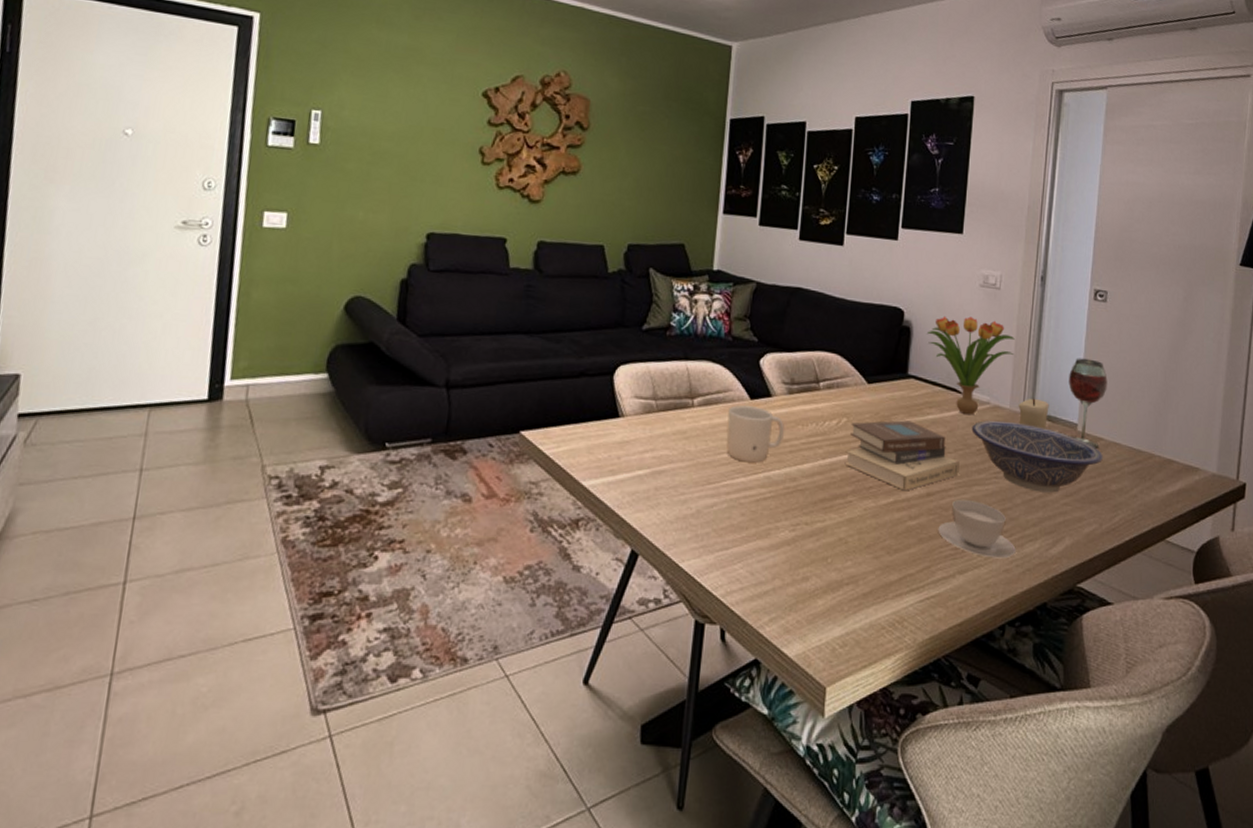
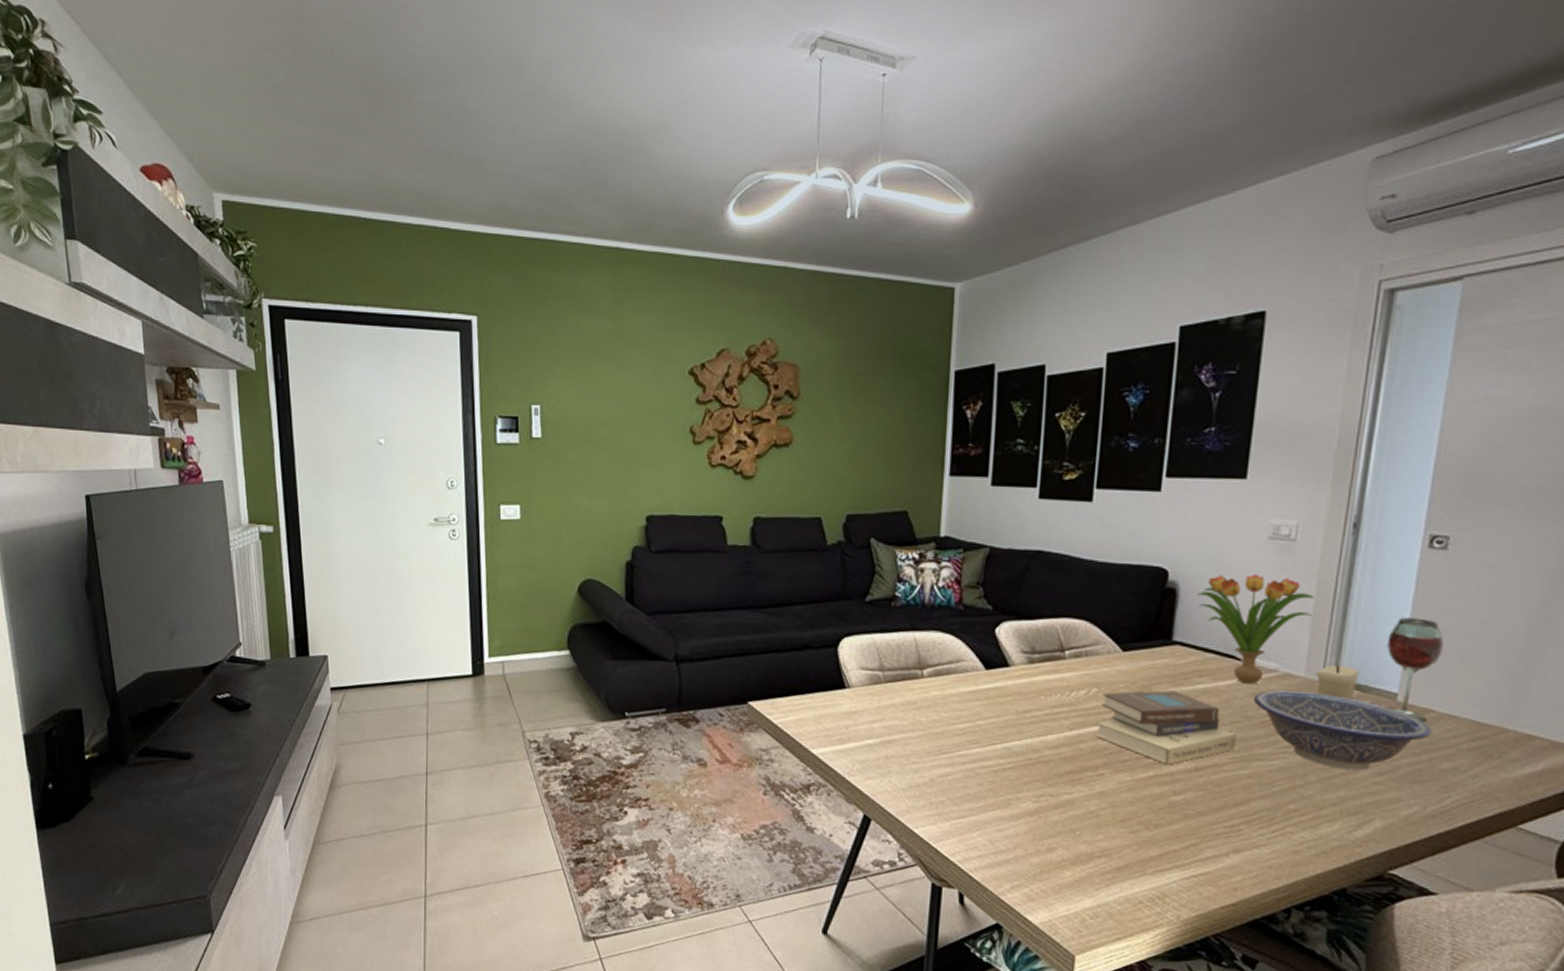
mug: present [726,405,785,463] -> none [959,675,1026,734]
teacup: present [938,499,1016,559] -> none [1208,774,1308,840]

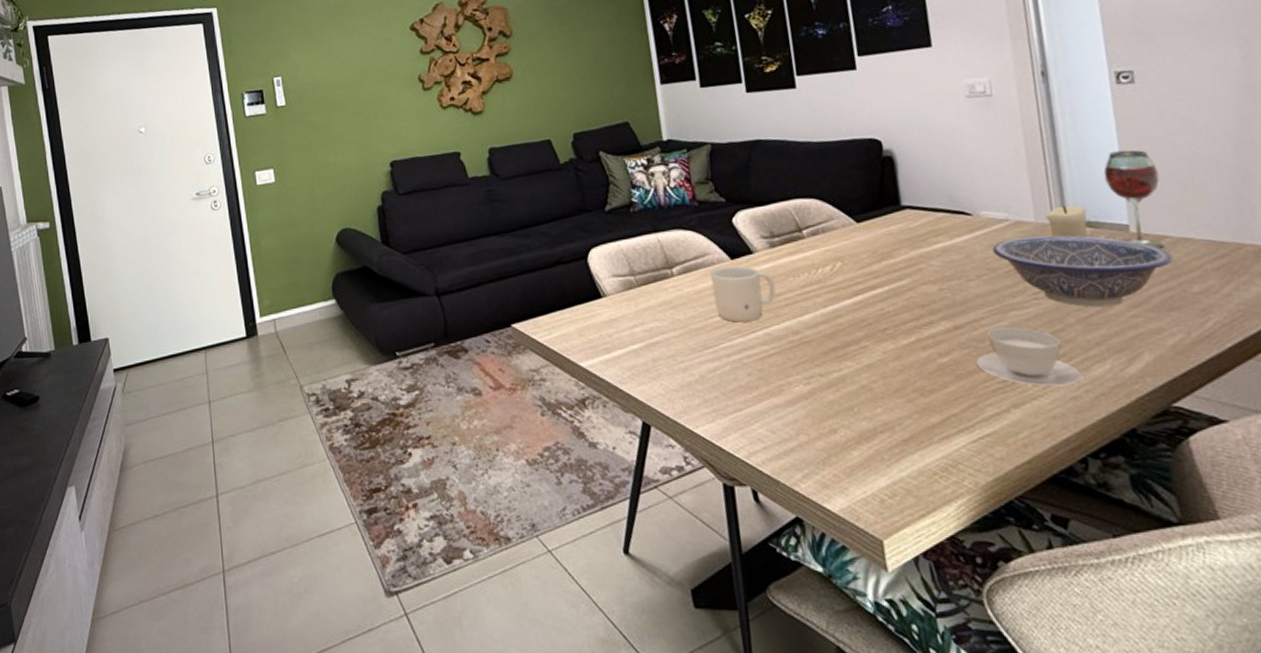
mug: none [959,675,1026,734] -> present [710,265,776,323]
books: present [1095,690,1237,765] -> none [847,253,989,328]
flower arrangement: present [1196,574,1314,683] -> none [913,130,1027,236]
teacup: none [1208,774,1308,840] -> present [976,326,1082,387]

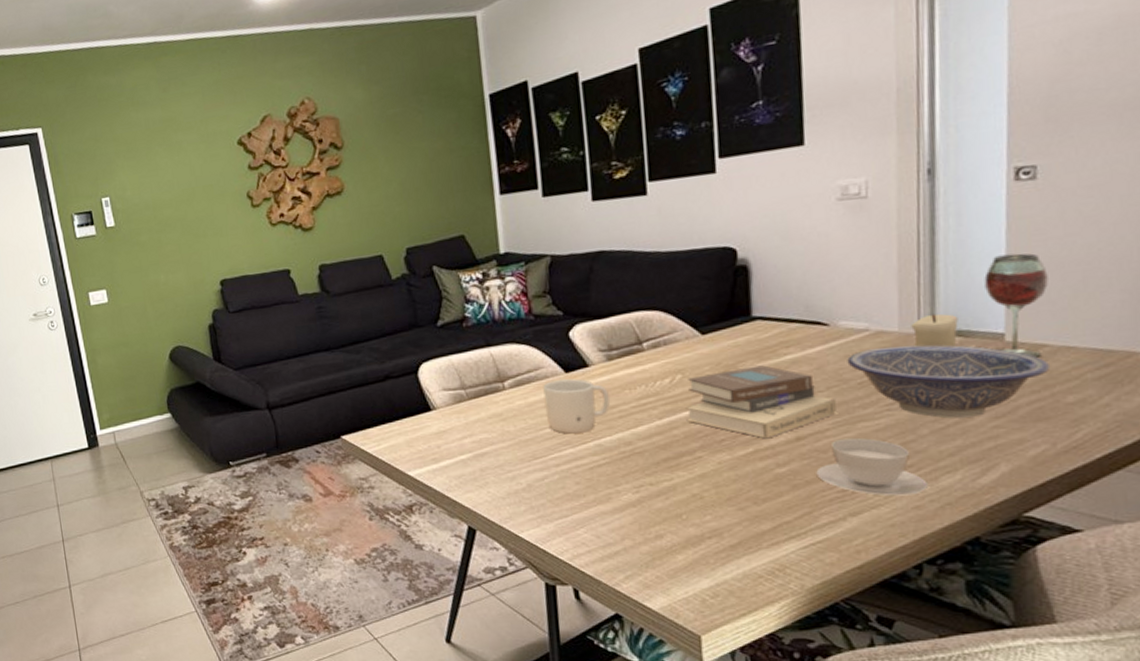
books: none [847,253,989,328] -> present [686,365,836,439]

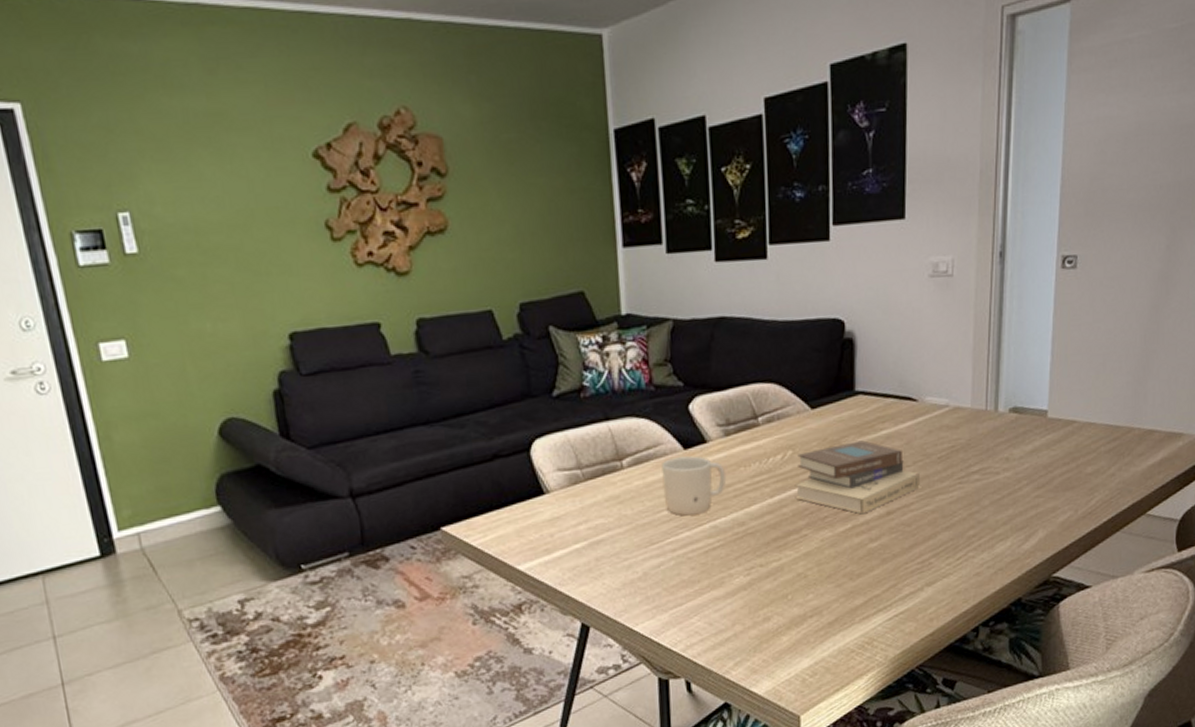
teacup: present [816,437,928,496] -> none [901,510,986,565]
decorative bowl: present [847,345,1049,418] -> none [930,420,1077,490]
candle: present [911,313,958,348] -> none [980,391,1015,424]
wineglass: present [984,253,1048,358] -> none [1036,336,1080,433]

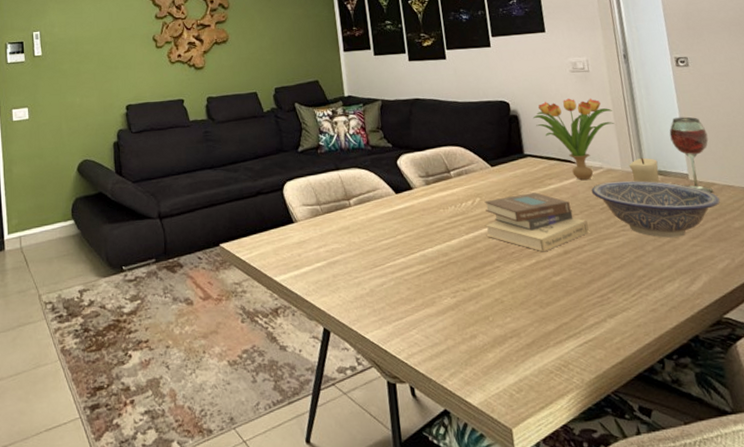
mug: present [661,456,727,516] -> none [379,199,430,246]
flower arrangement: none [872,313,973,422] -> present [532,98,615,180]
decorative bowl: none [930,420,1077,490] -> present [591,180,720,238]
candle: none [980,391,1015,424] -> present [629,157,660,183]
wineglass: none [1036,336,1080,433] -> present [669,116,713,193]

